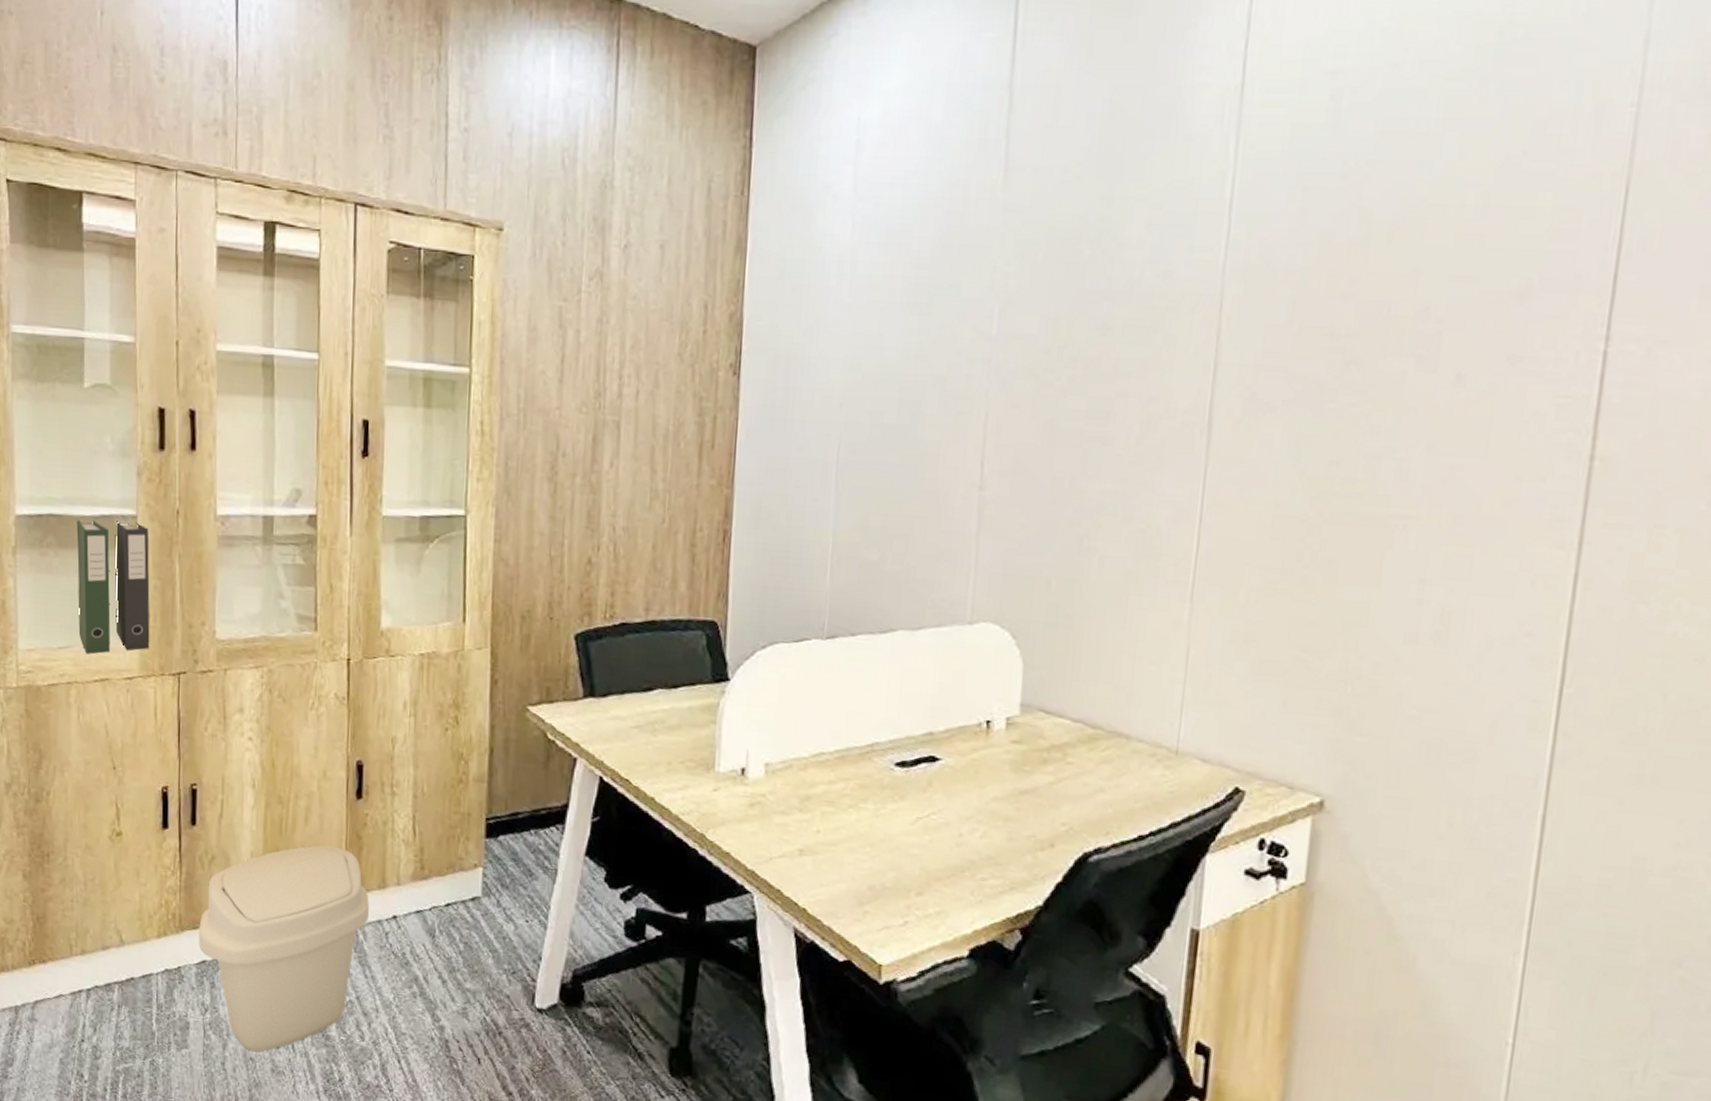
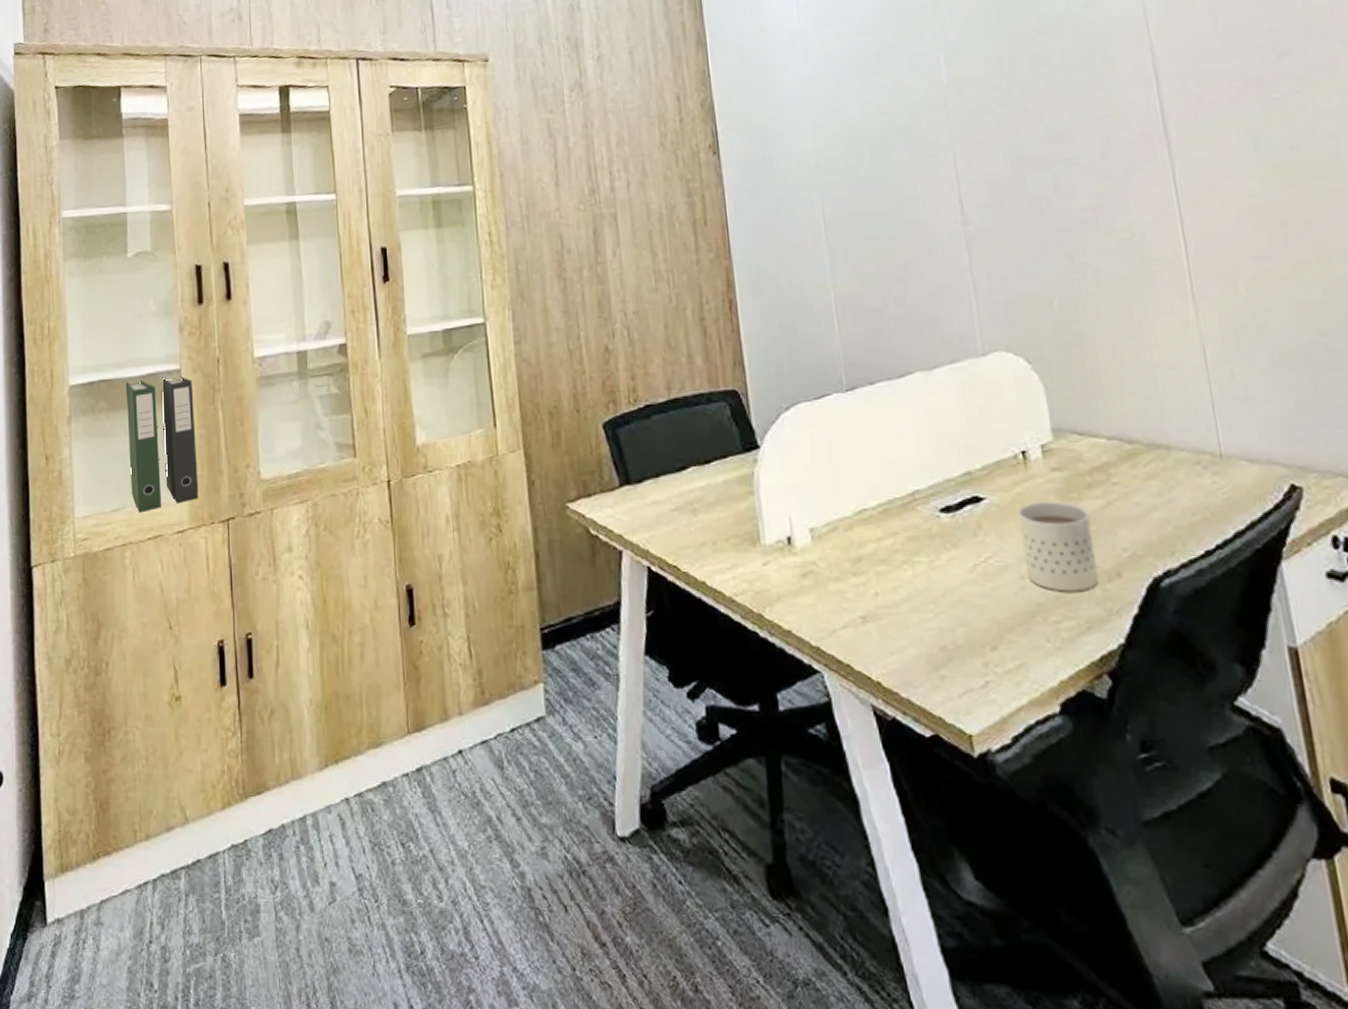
trash bin: present [198,844,369,1052] -> none [263,681,434,931]
mug: none [966,769,1038,855] -> present [1018,501,1099,592]

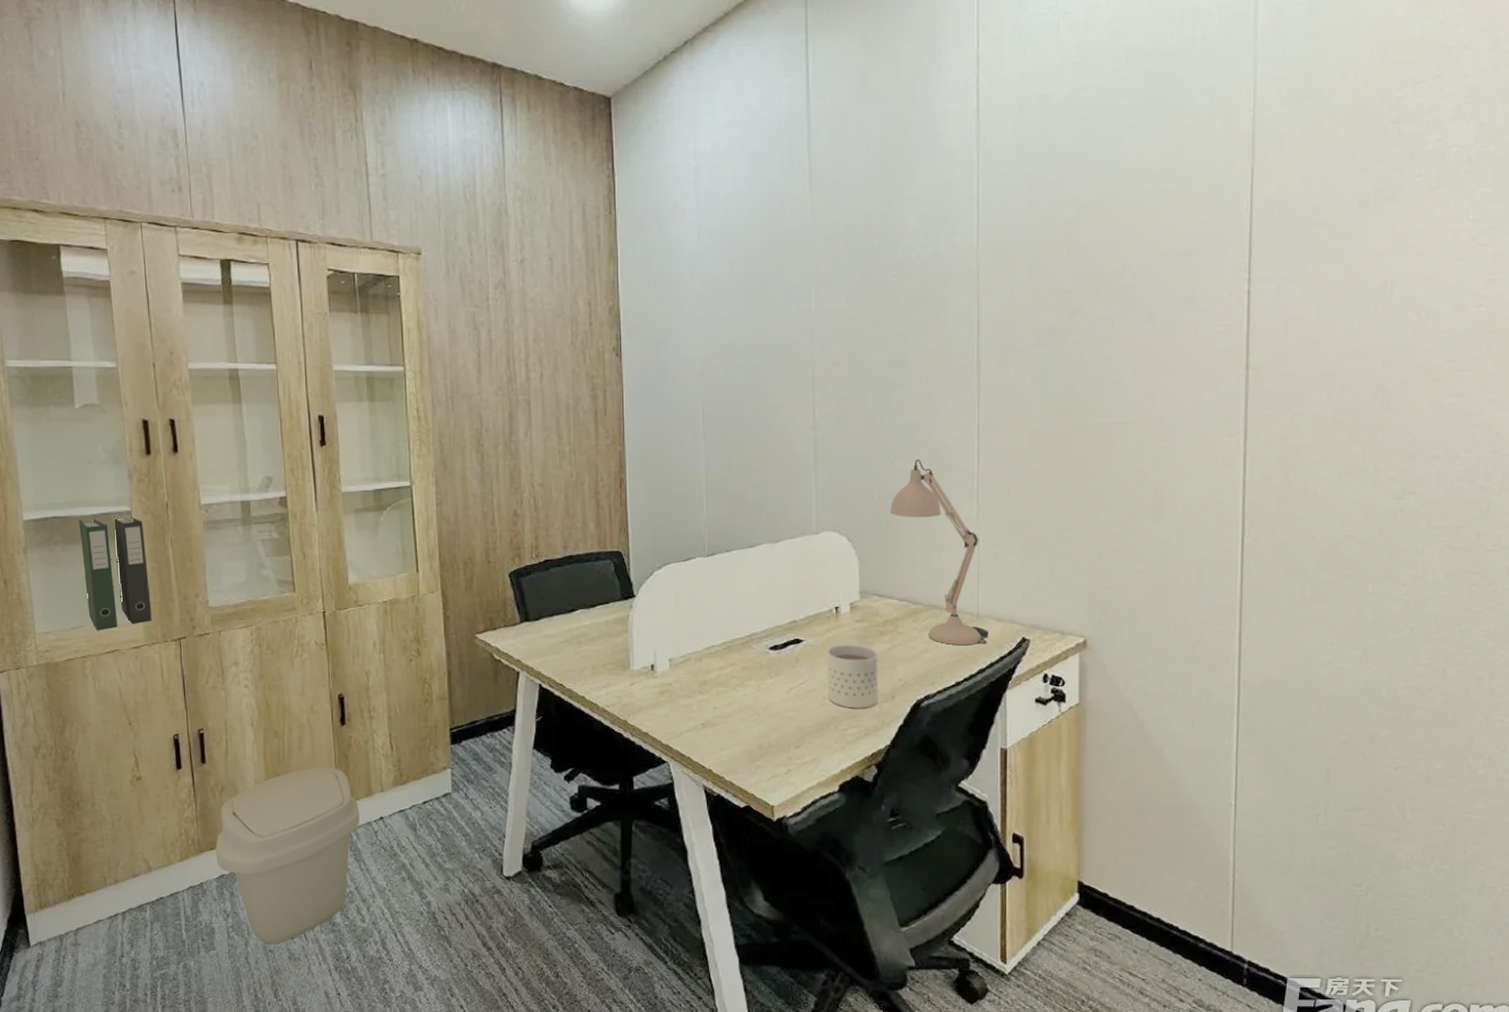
trash bin: none [263,681,434,931] -> present [216,766,360,945]
desk lamp: none [1077,252,1241,499] -> present [890,459,989,646]

